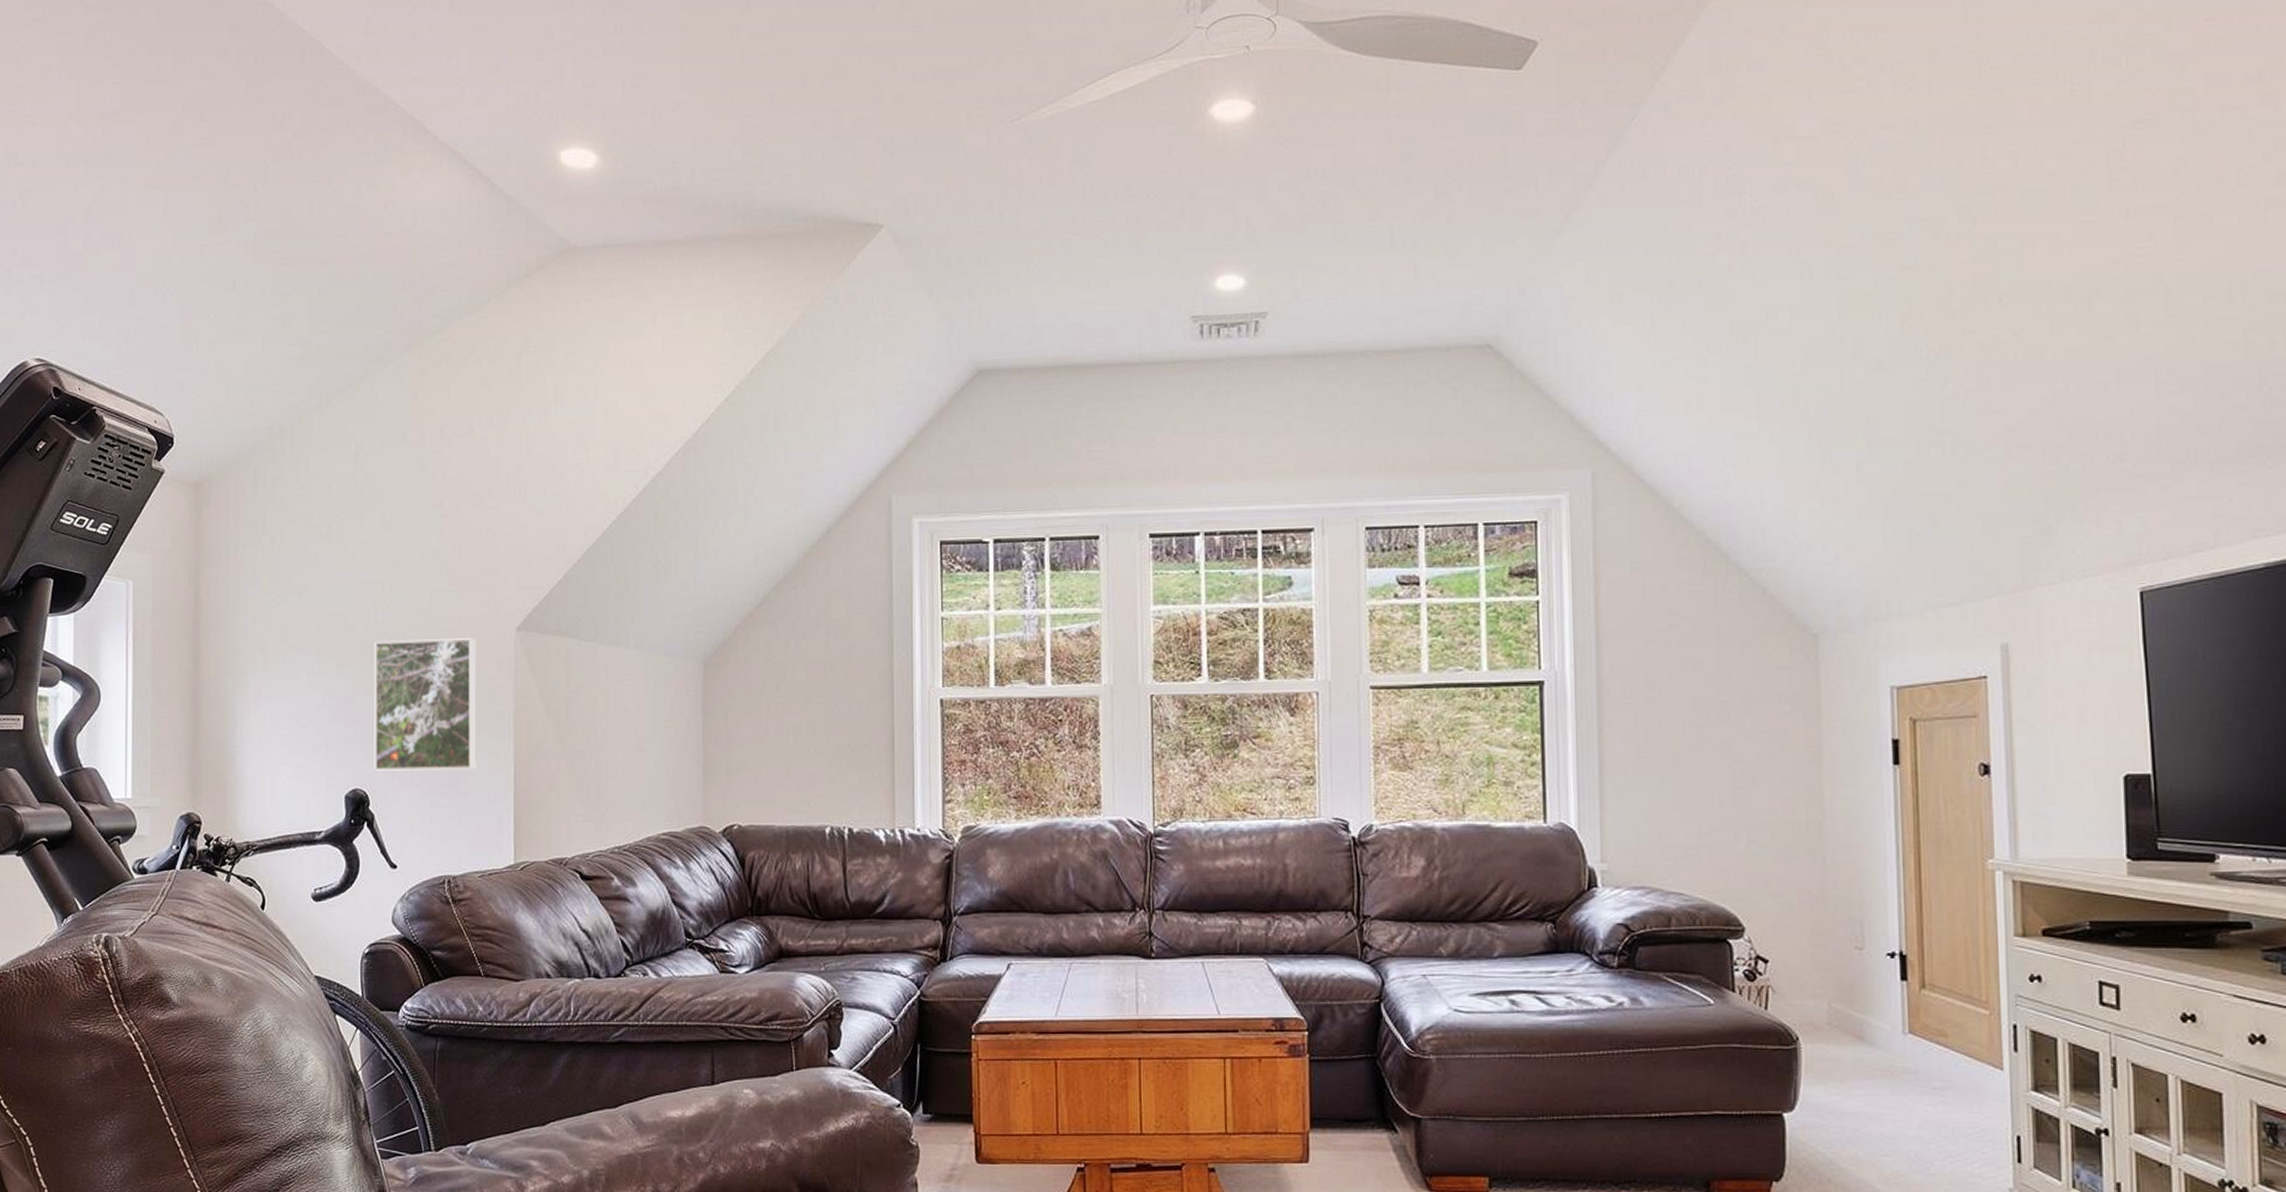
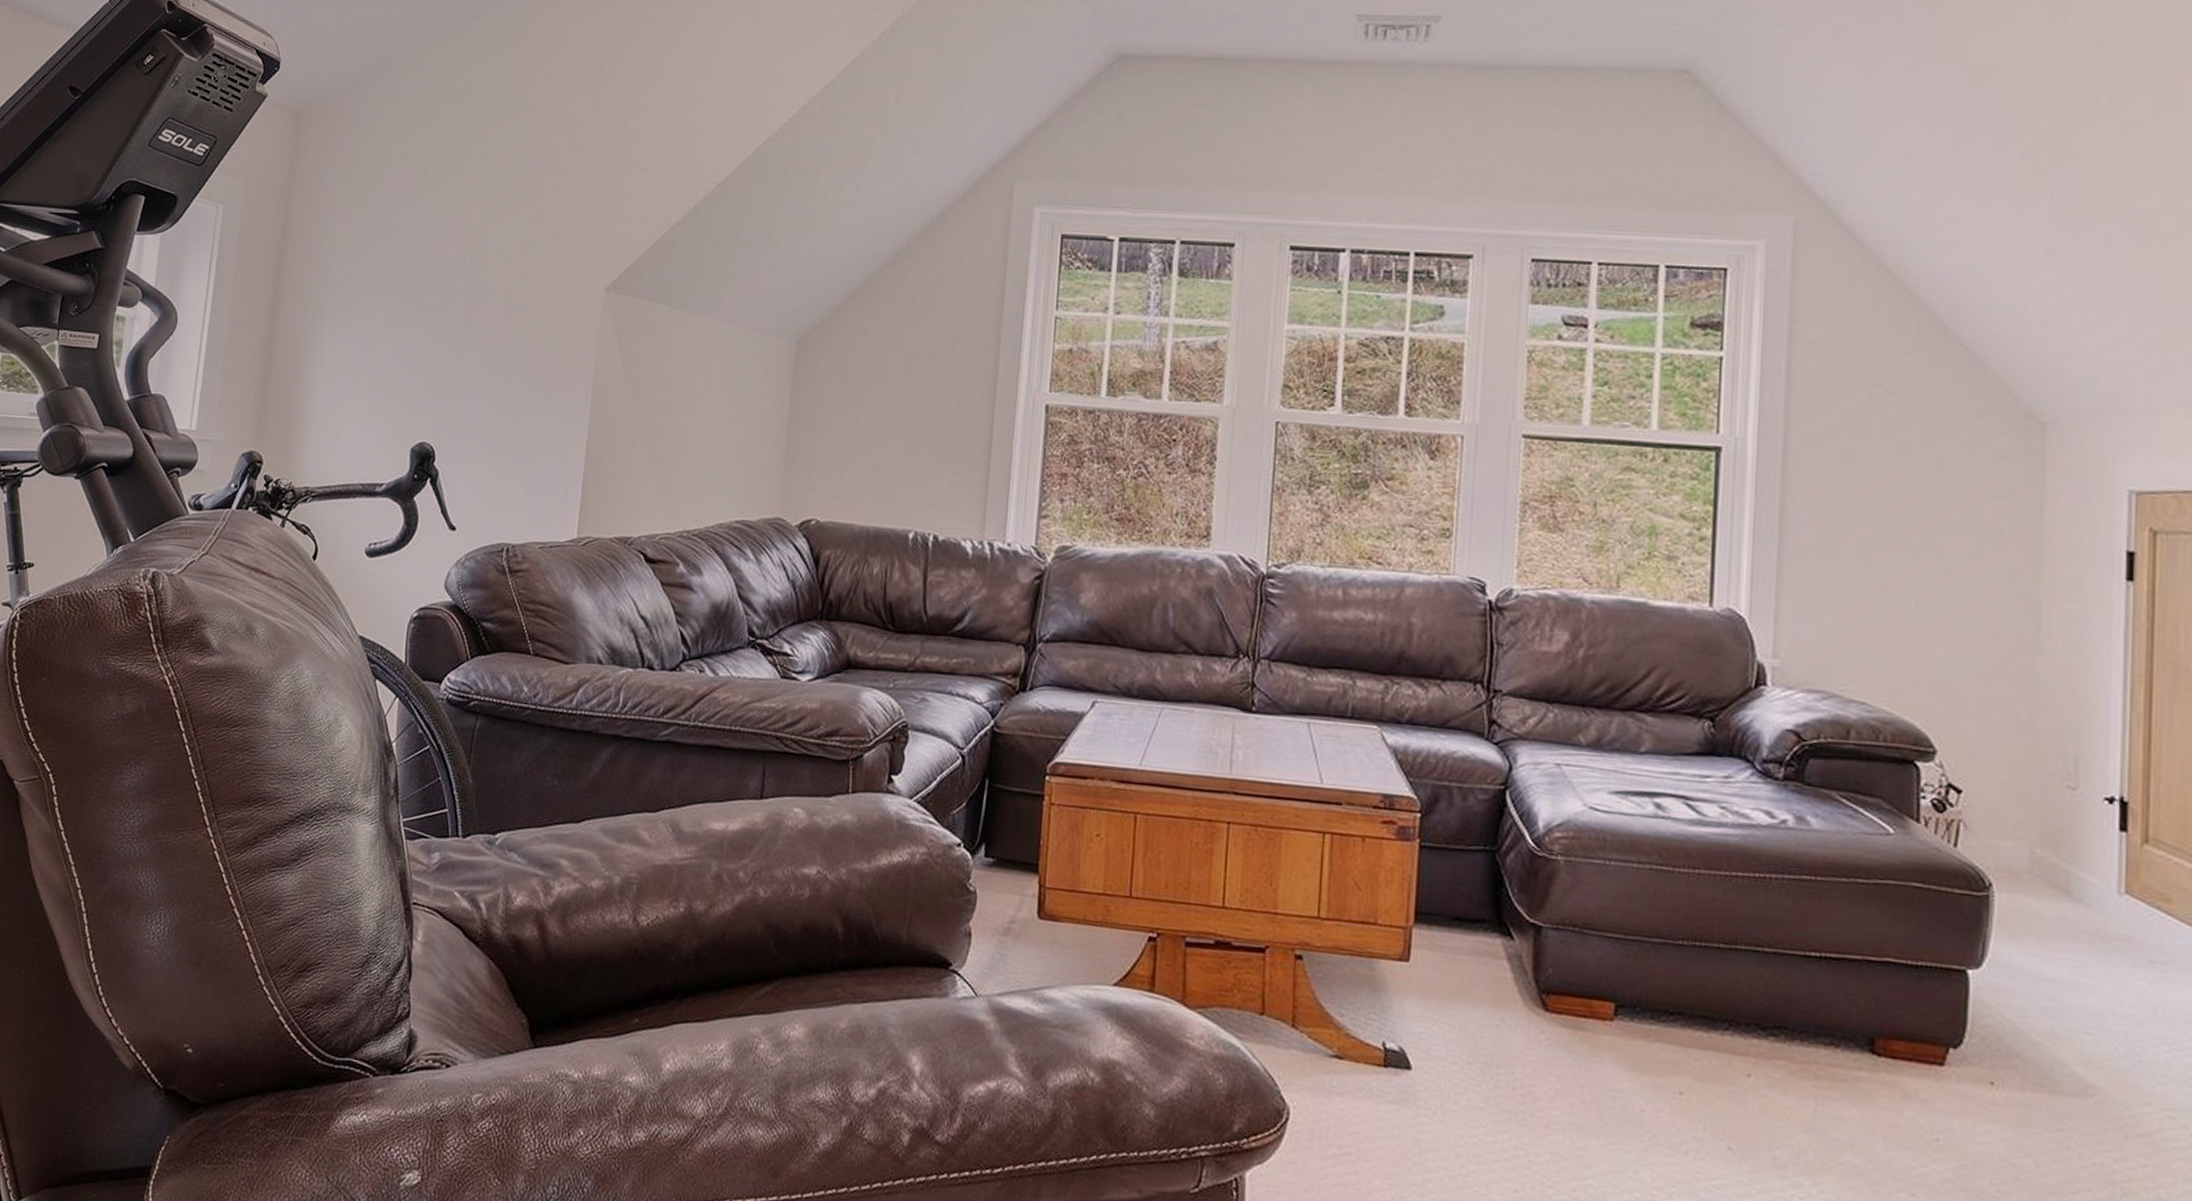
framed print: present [374,638,477,771] -> none [444,290,564,434]

